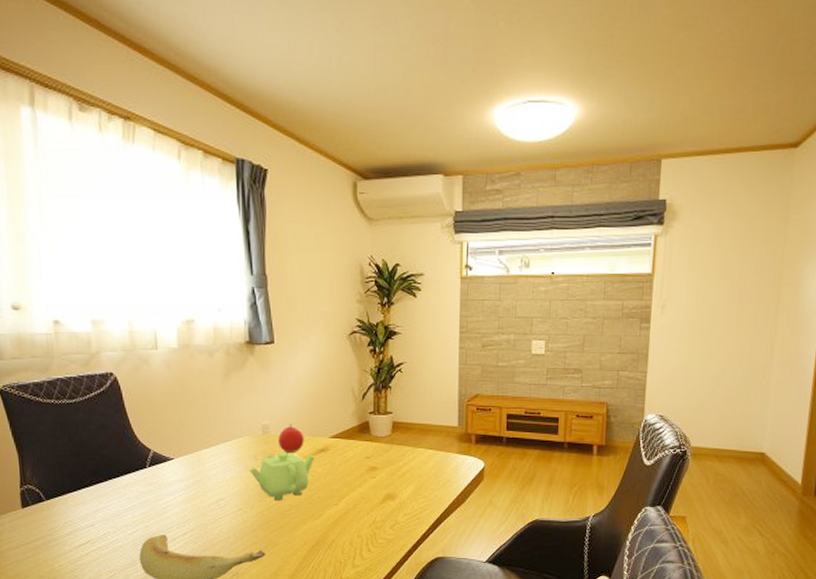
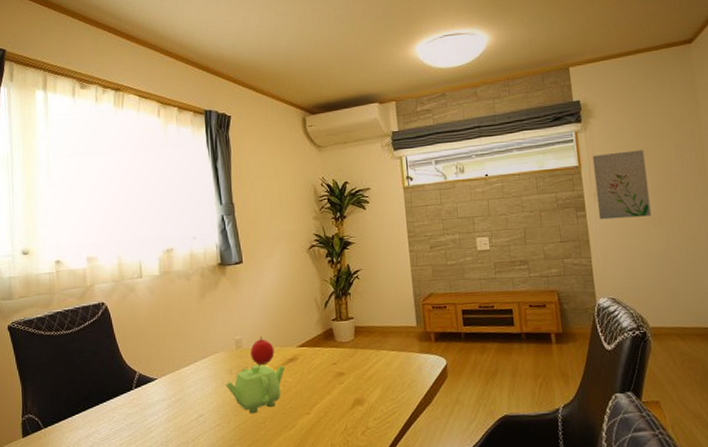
wall art: none [662,262,722,335] -> present [592,149,651,220]

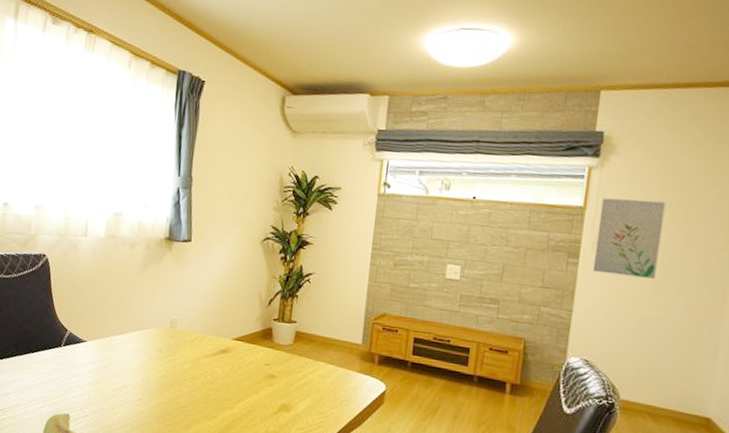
teapot: present [225,365,286,414] -> none [153,348,217,397]
fruit: present [250,336,275,365] -> none [183,321,208,350]

